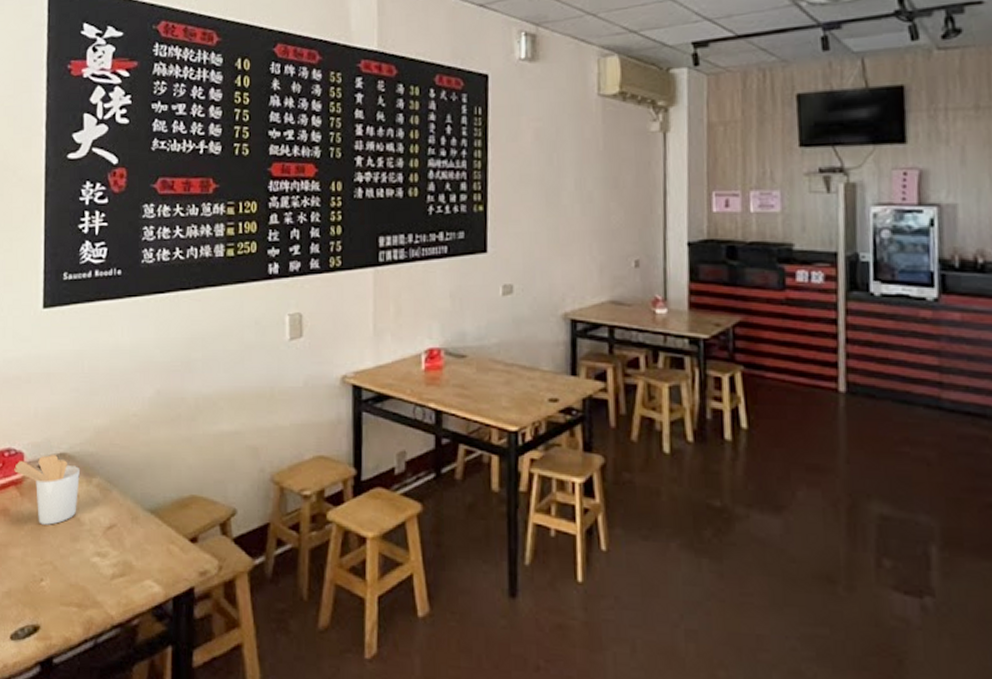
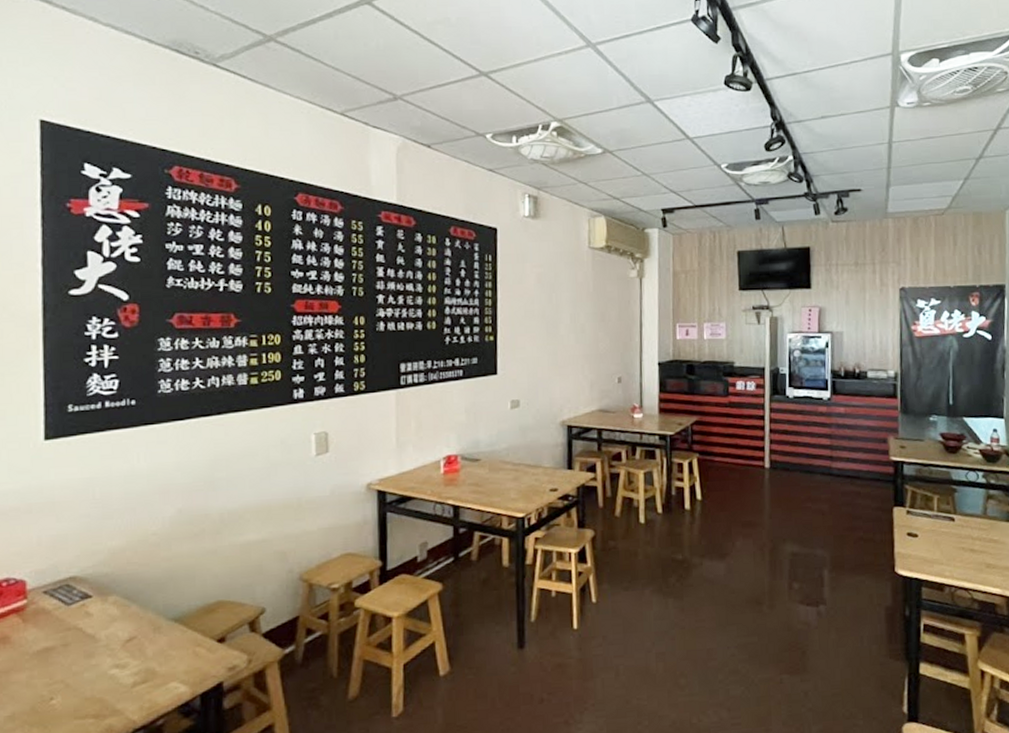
utensil holder: present [14,455,80,525] -> none [14,579,93,647]

